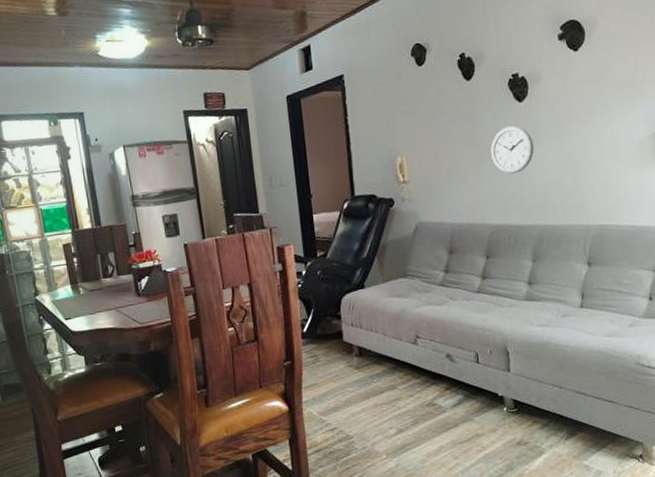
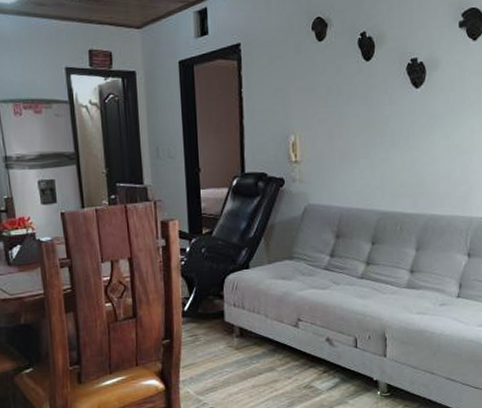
wall clock: present [490,125,534,174] -> none [384,111,426,161]

